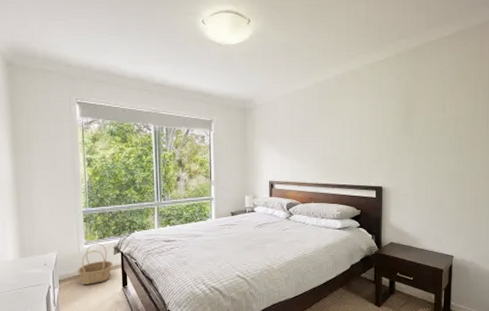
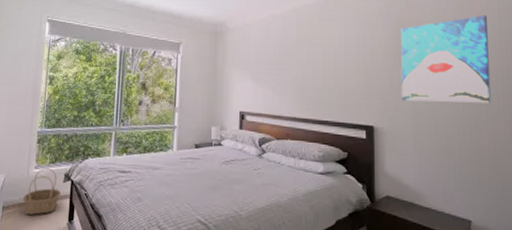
wall art: none [405,84,480,164] -> present [400,14,491,103]

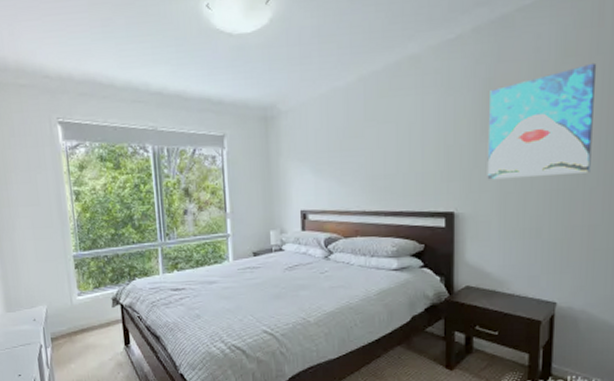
basket: present [22,168,61,215] -> none [71,294,112,343]

